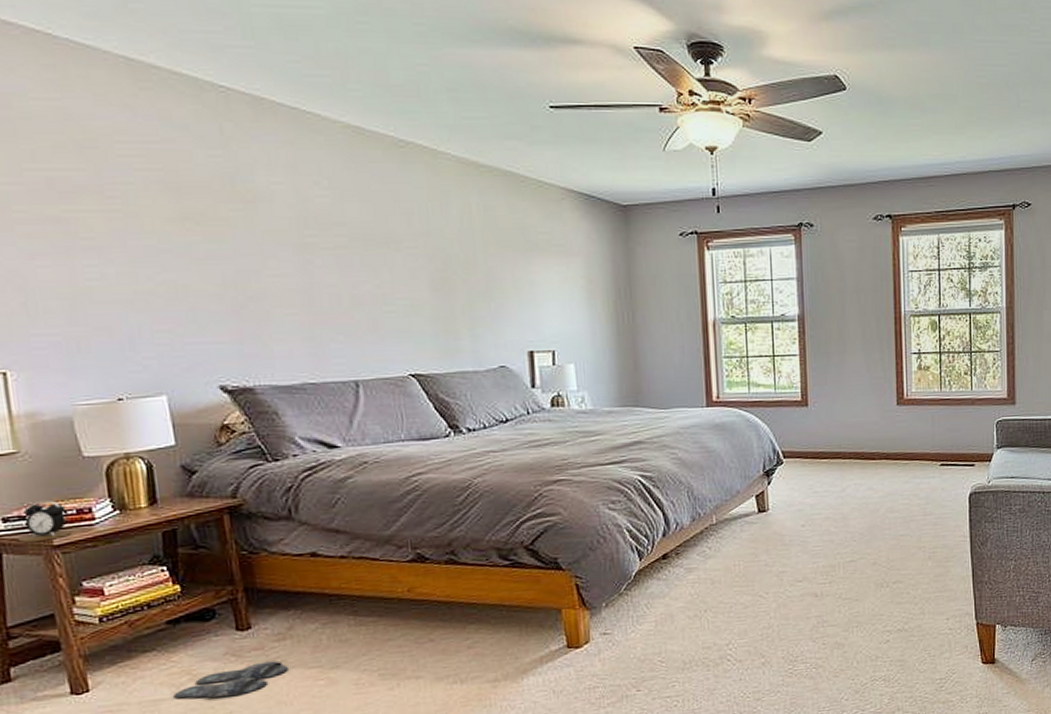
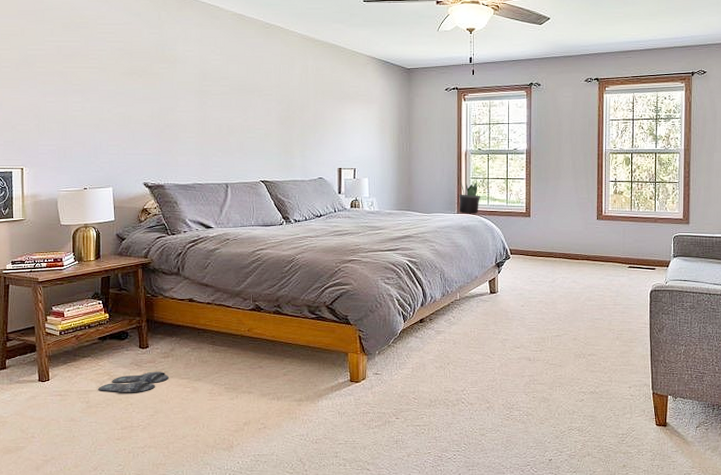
alarm clock: present [18,501,71,542] -> none [19,252,49,278]
planter: none [707,359,739,407] -> present [459,179,481,214]

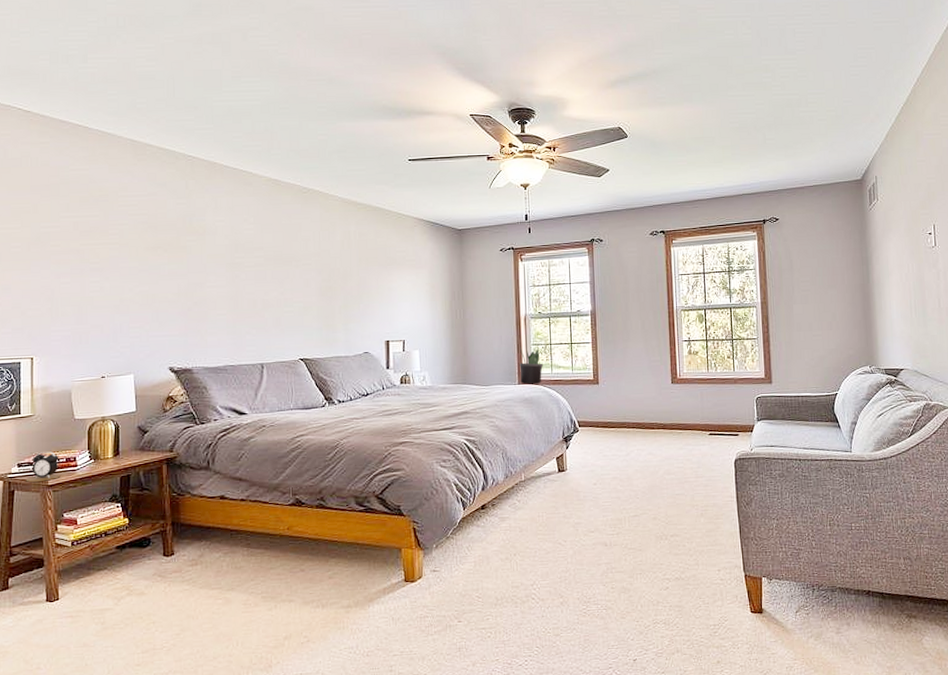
alarm clock: none [19,252,49,278] -> present [26,451,61,482]
slippers: present [98,371,169,393] -> none [115,582,197,610]

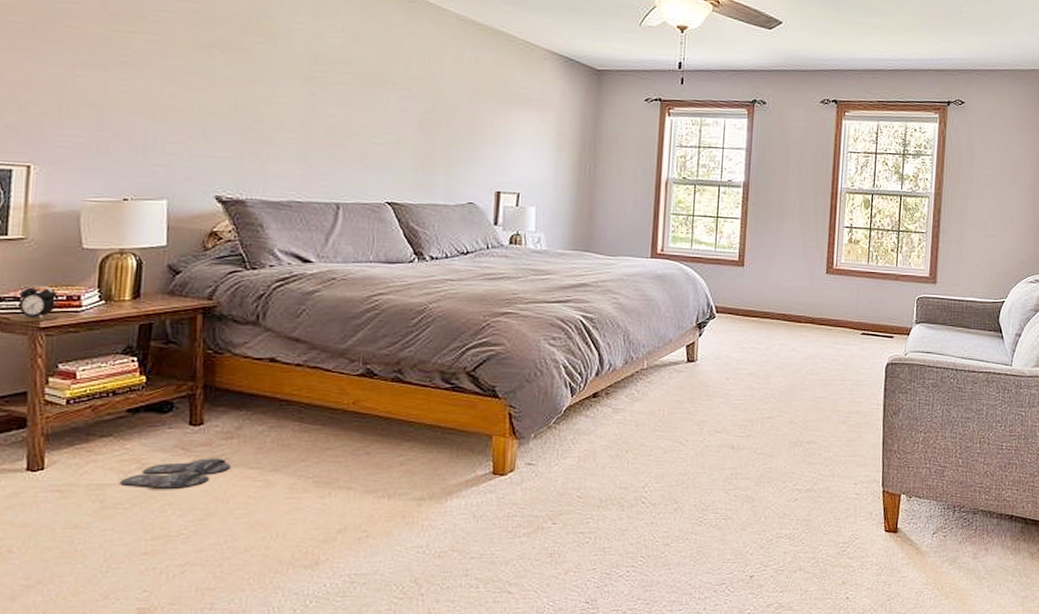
slippers: none [115,582,197,610] -> present [120,458,230,489]
planter: present [519,346,544,385] -> none [653,214,683,260]

